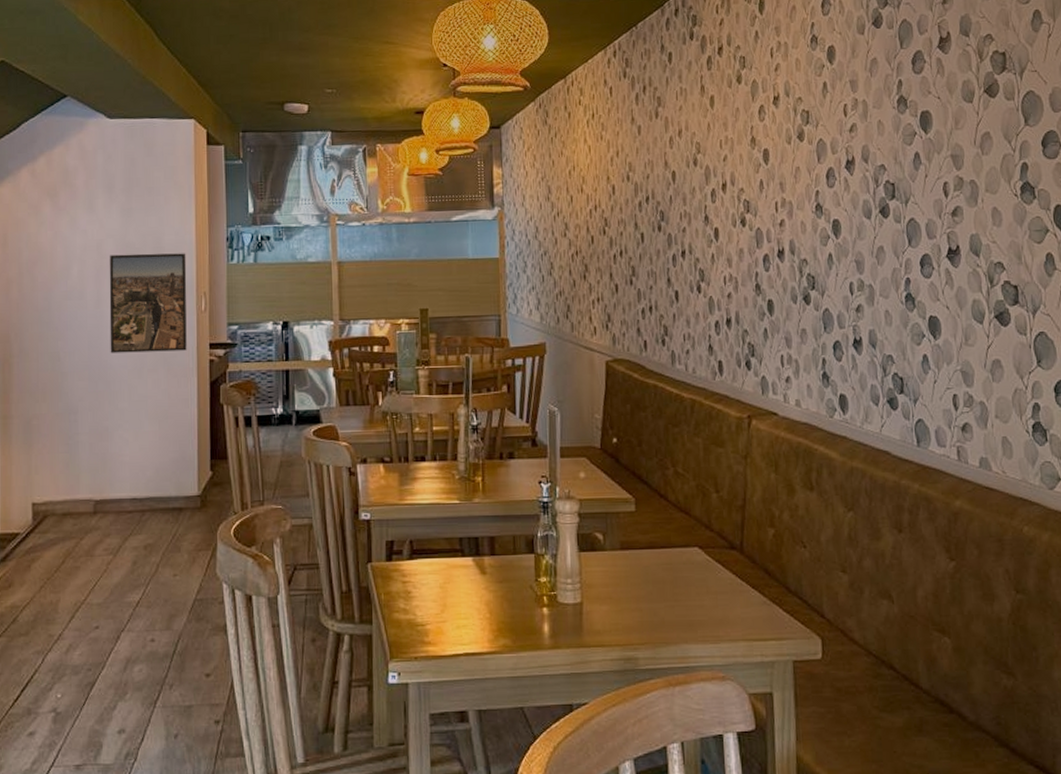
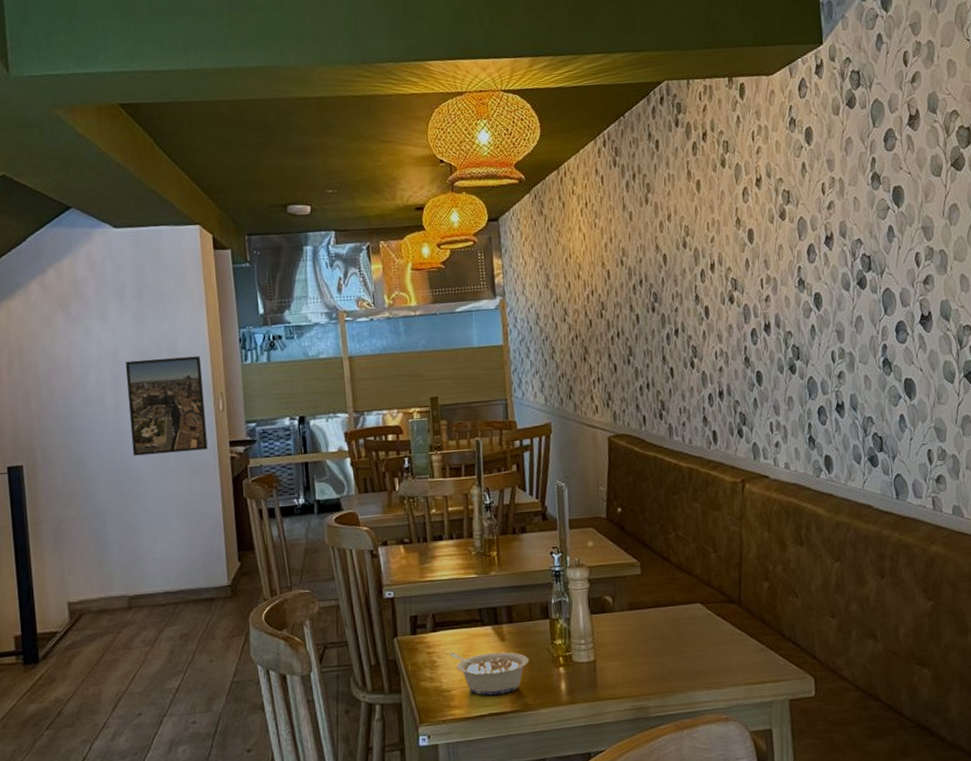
legume: none [426,583,511,633] -> present [450,652,529,696]

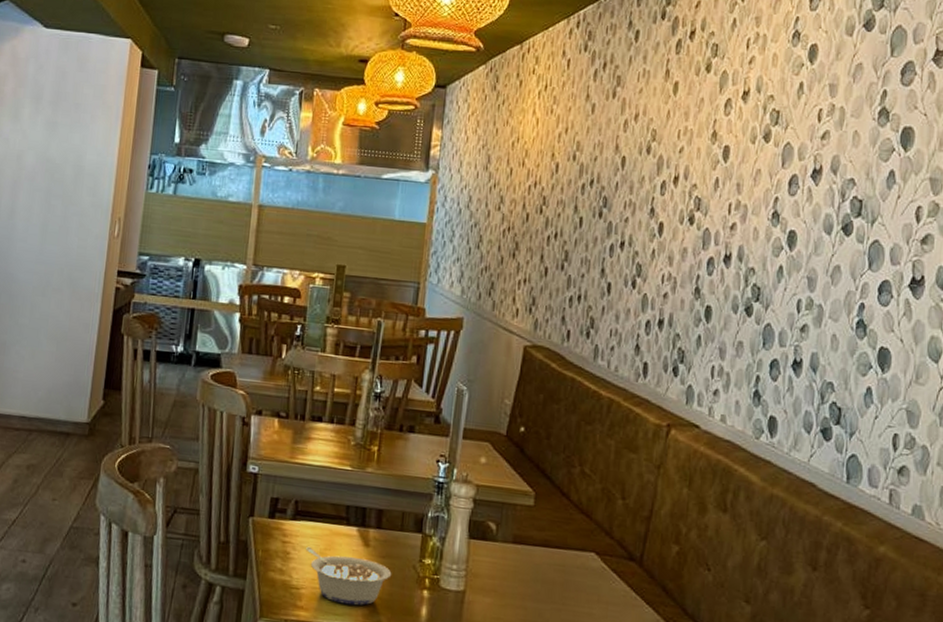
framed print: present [126,356,208,456] -> none [17,167,106,275]

